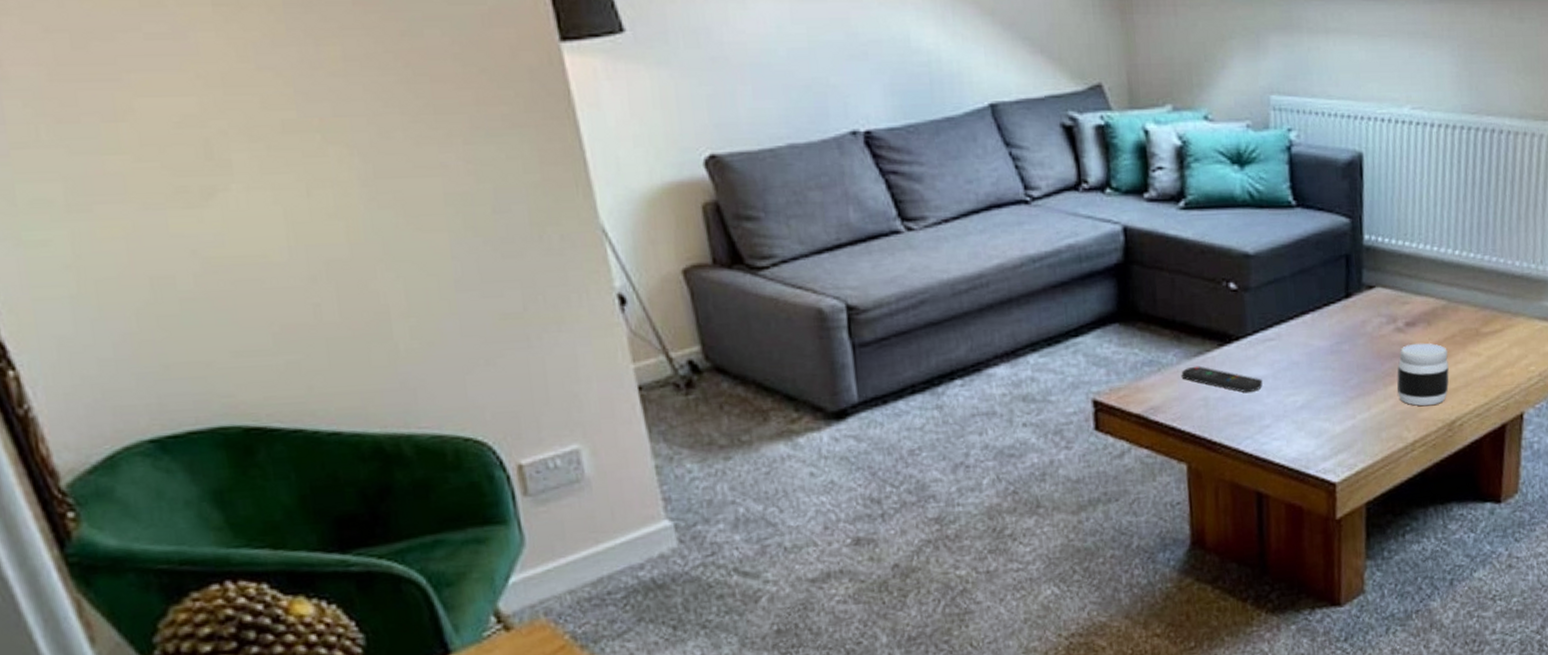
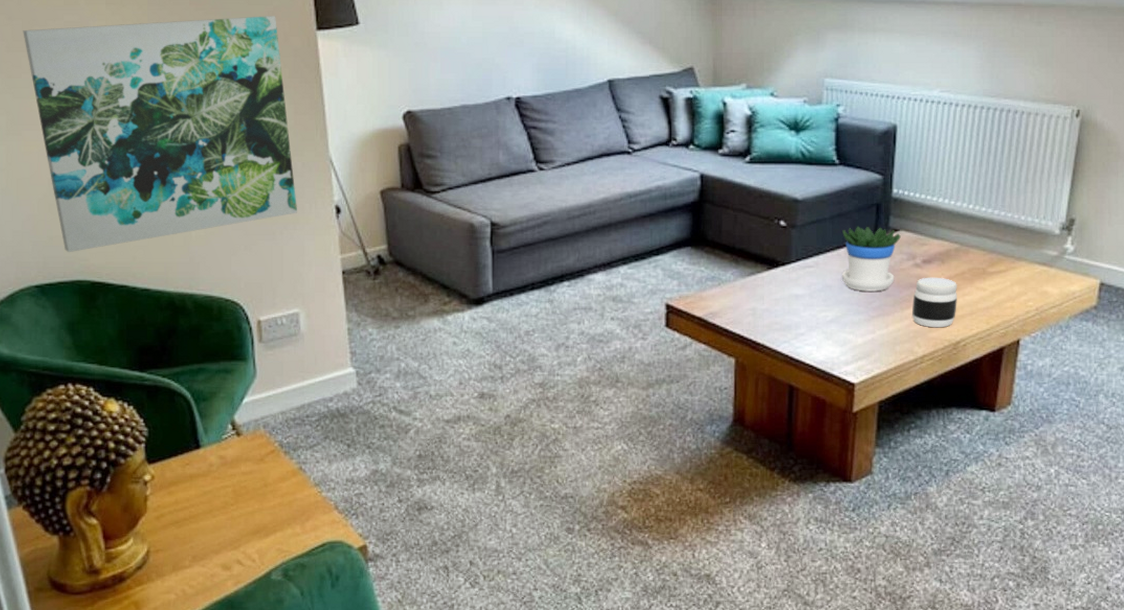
wall art: none [73,21,562,386] -> present [23,16,298,252]
remote control: present [1181,366,1263,393] -> none [736,283,801,307]
flowerpot: none [1307,284,1378,367] -> present [841,226,901,292]

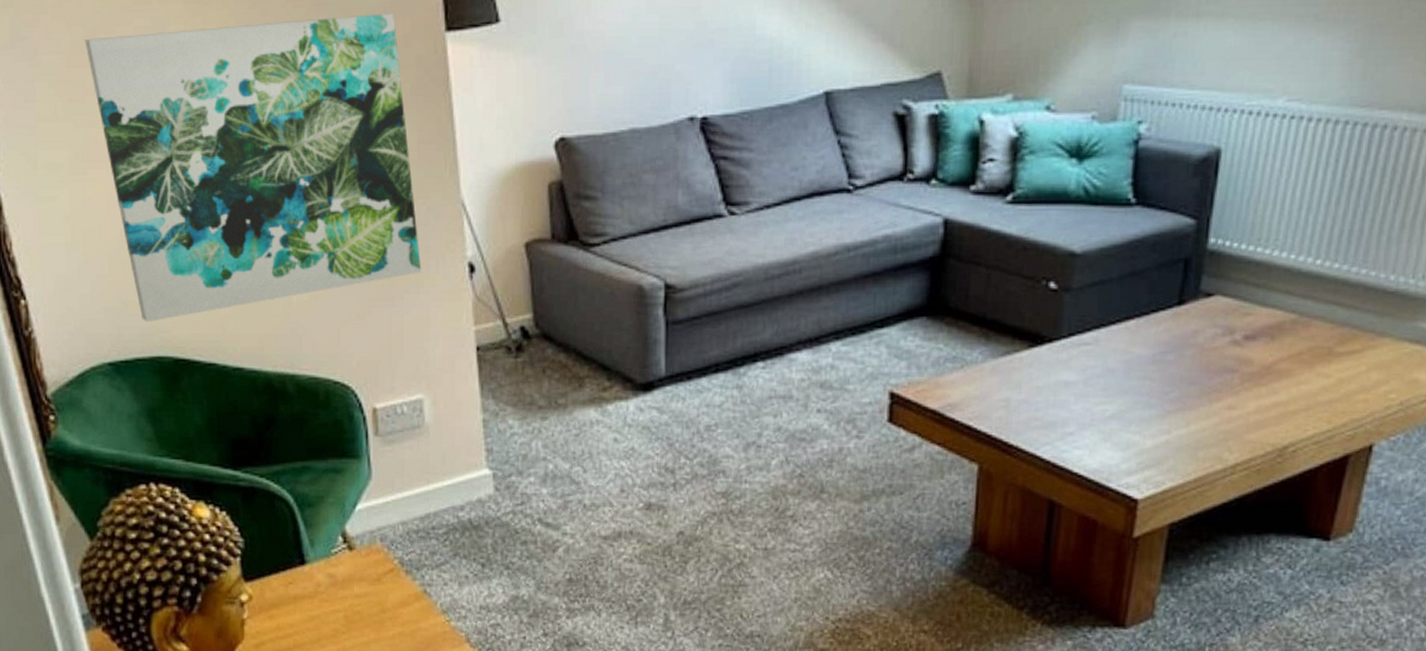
flowerpot: present [841,226,901,292] -> none [1129,289,1216,378]
jar: present [912,277,957,328] -> none [1224,359,1290,428]

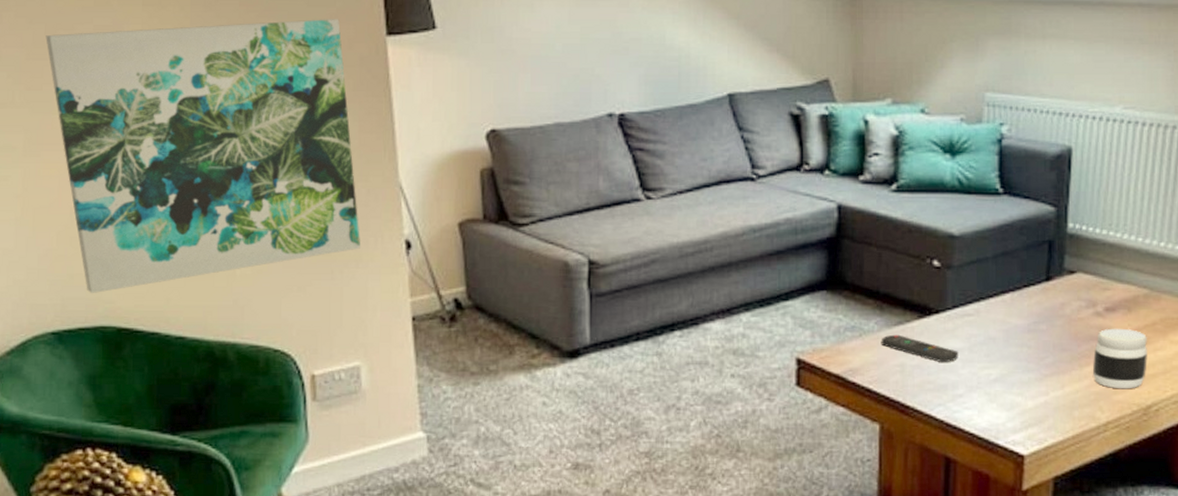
remote control: none [984,366,1072,398] -> present [881,334,959,363]
jar: none [1224,359,1290,428] -> present [1093,328,1147,389]

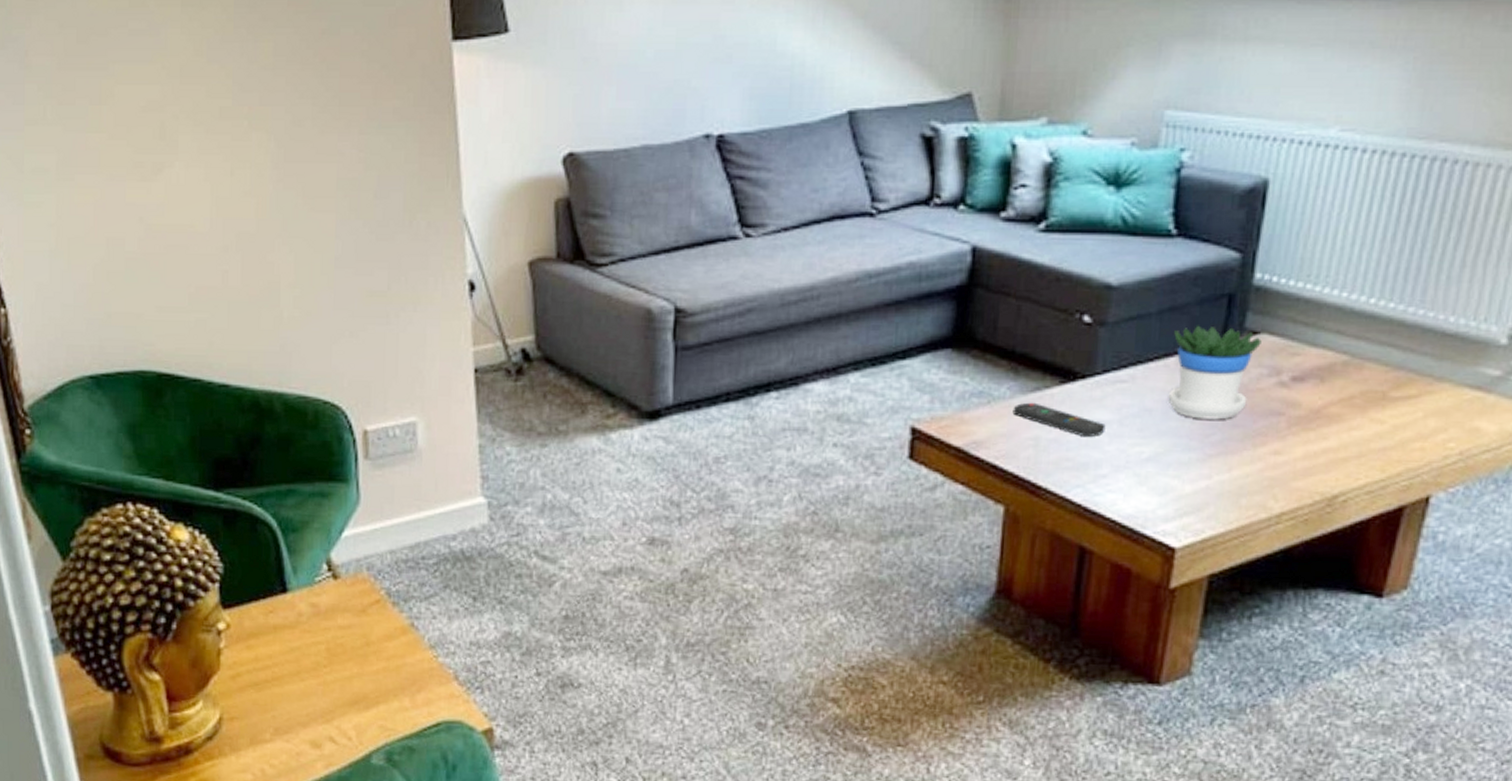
wall art: present [45,19,361,293] -> none [78,21,420,334]
flowerpot: none [1007,267,1078,345] -> present [1168,325,1262,420]
jar: present [1093,328,1147,389] -> none [1269,401,1341,475]

